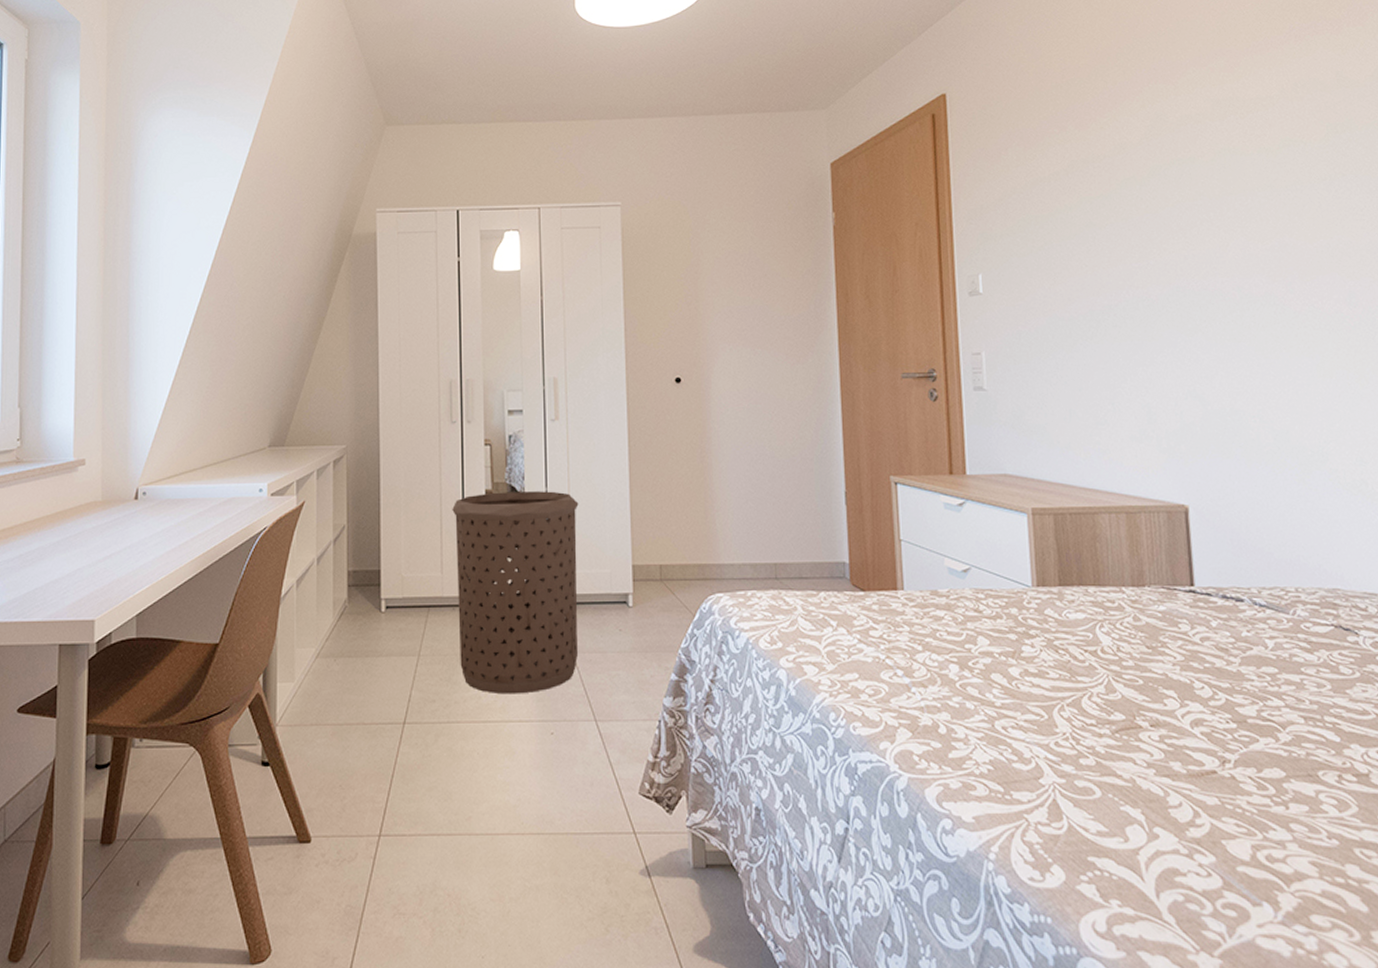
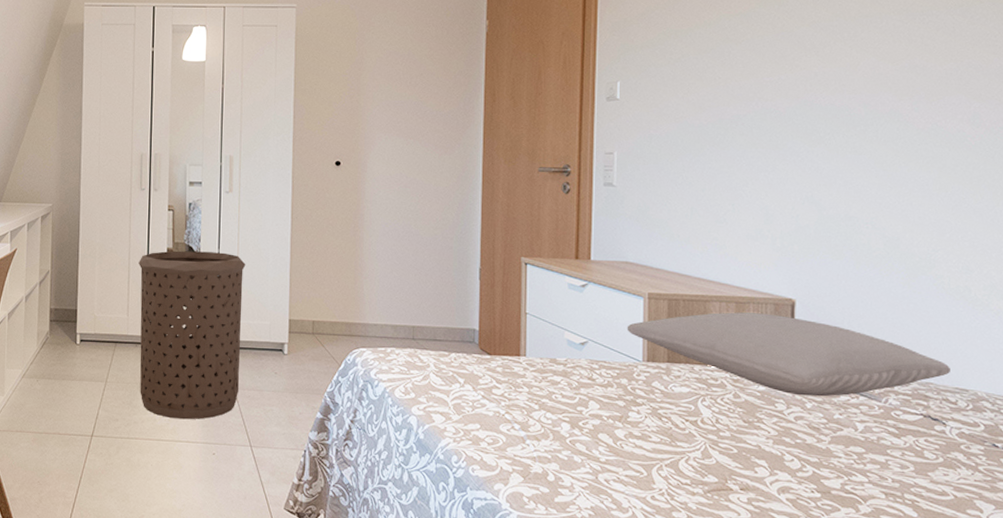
pillow: none [1011,523,1357,613] -> present [627,312,950,397]

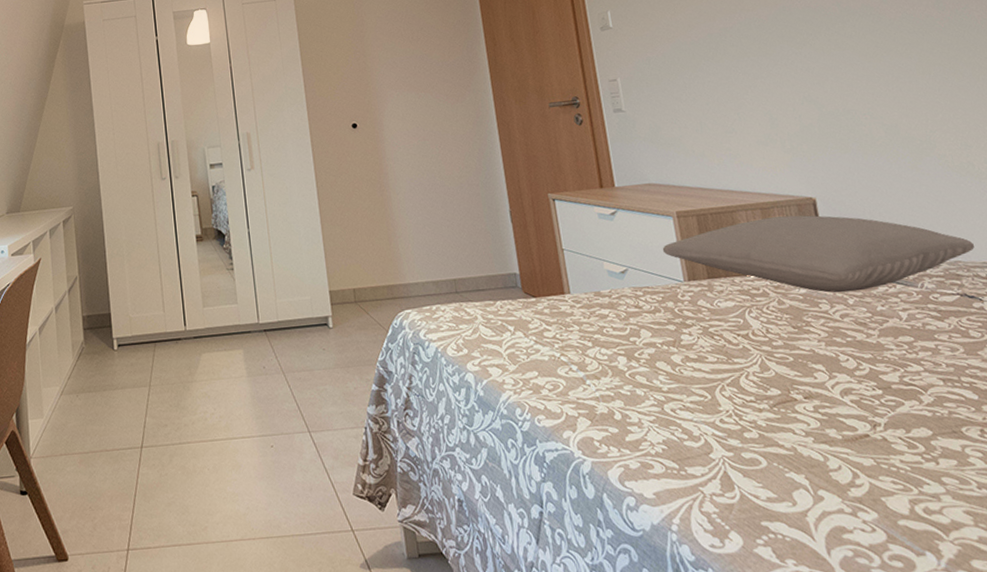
laundry basket: present [138,250,246,420] -> none [168,231,289,415]

